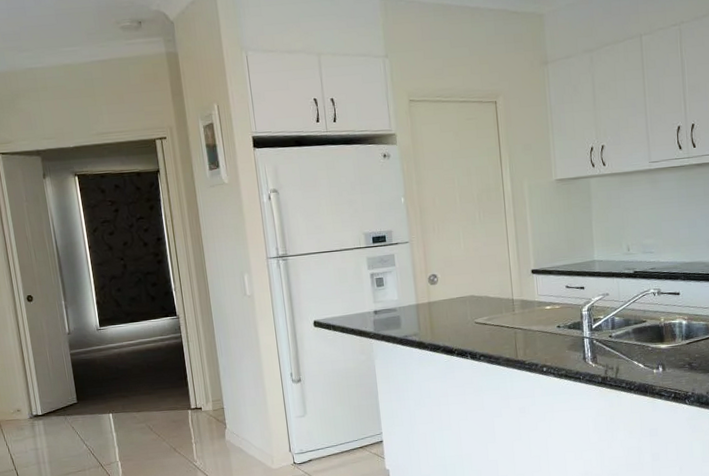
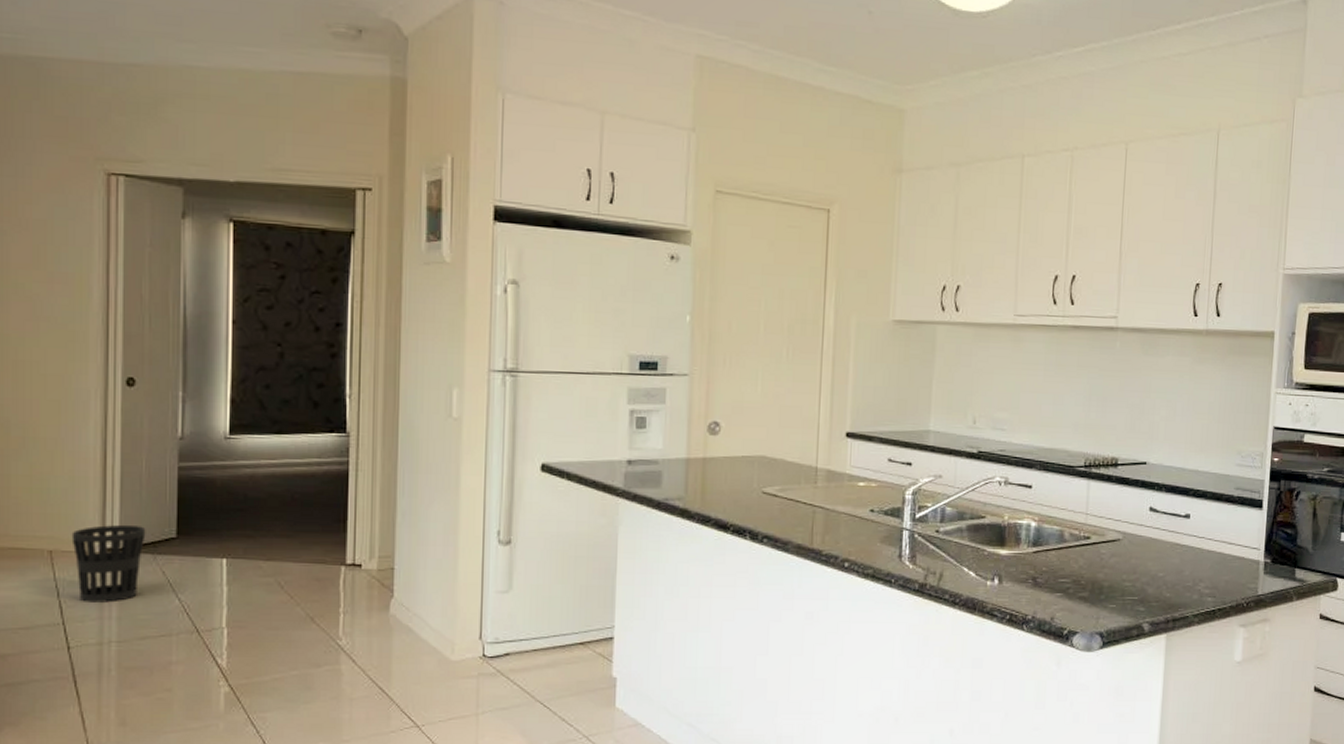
wastebasket: none [10,397,59,454] -> present [71,524,146,603]

